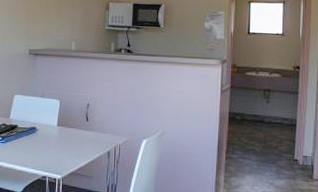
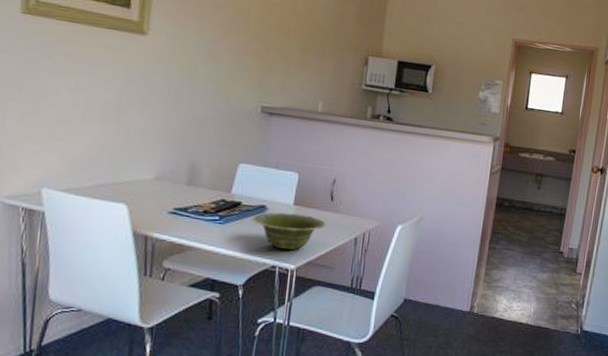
dish: none [26,132,85,163] -> present [251,212,327,250]

